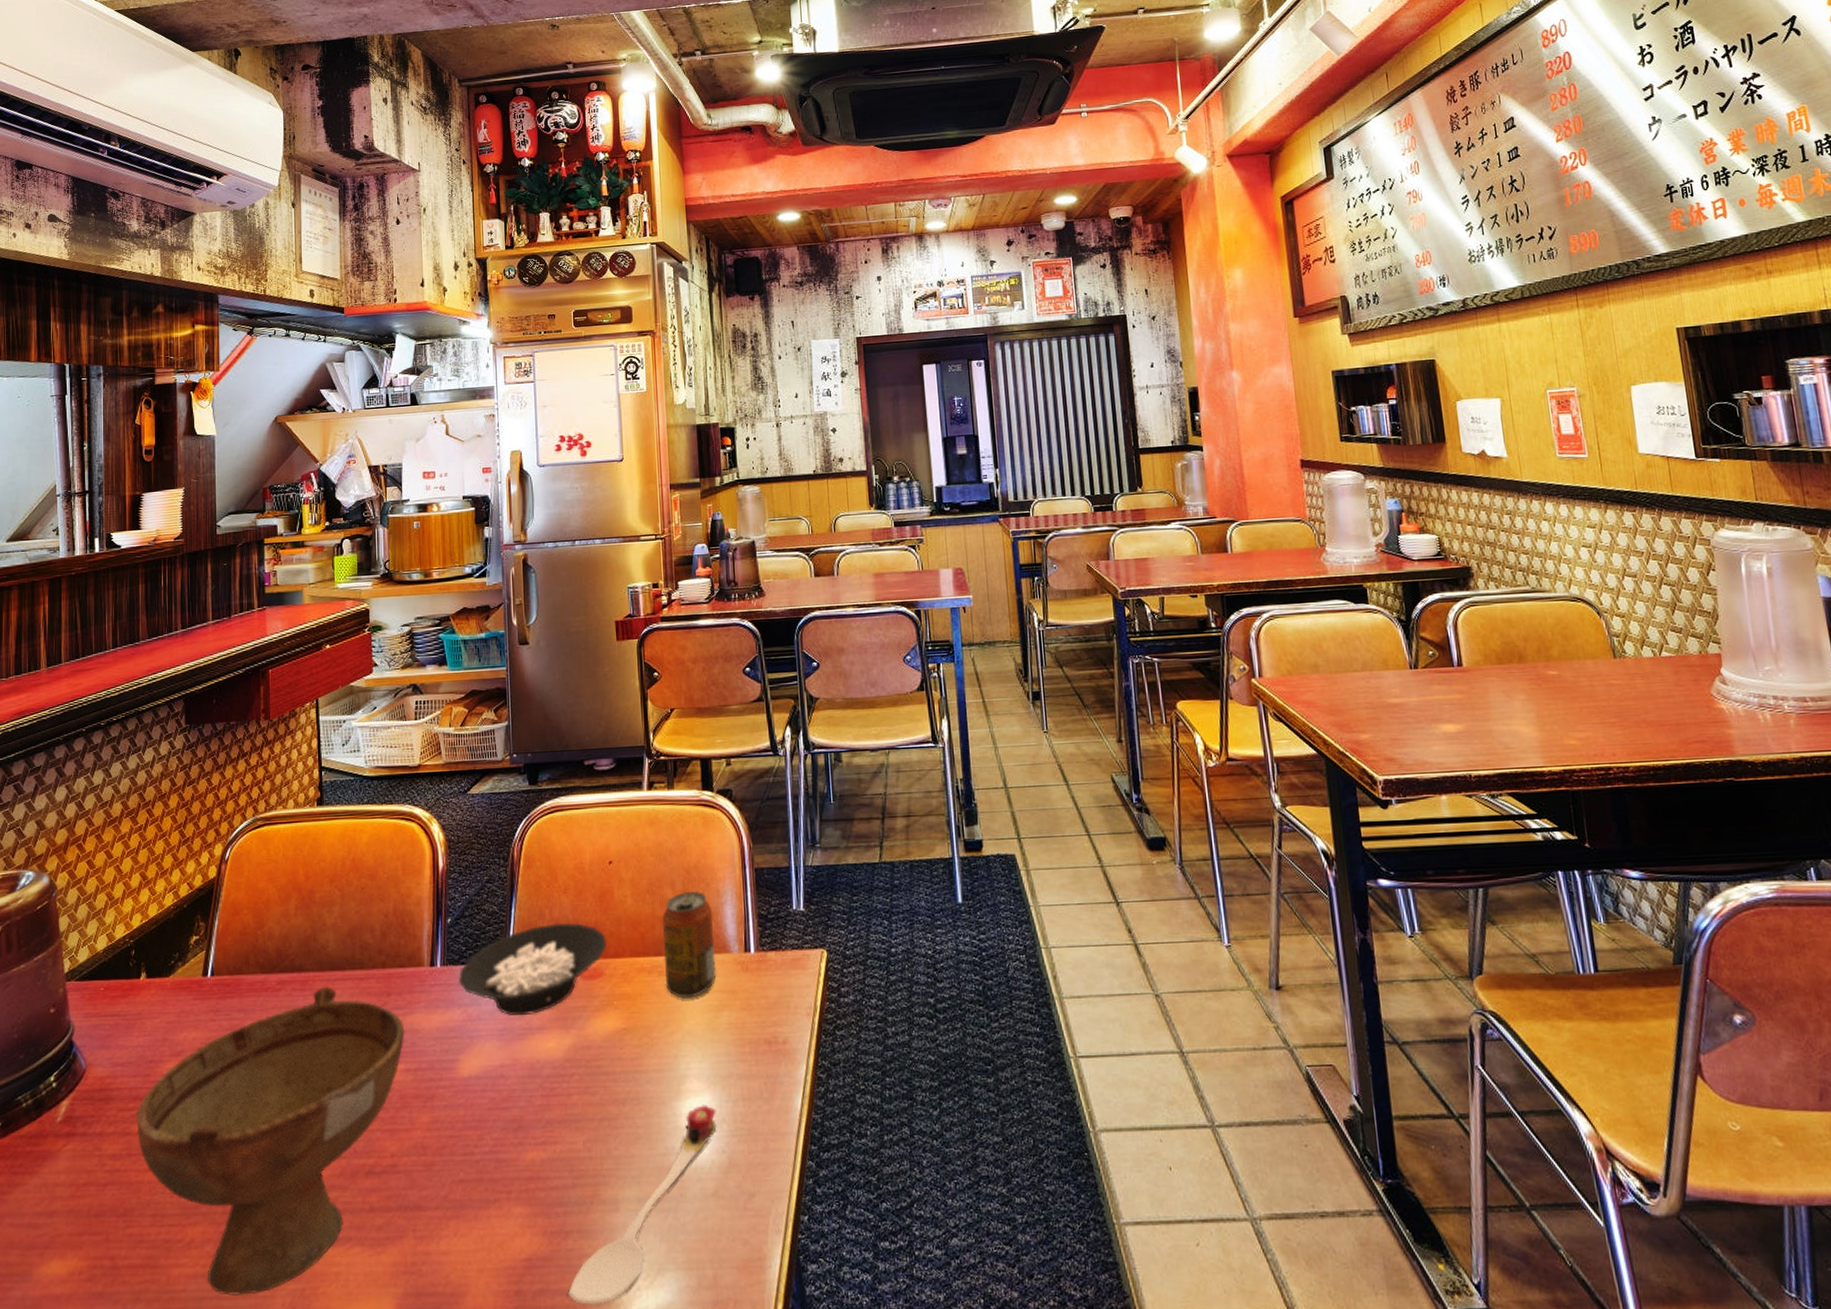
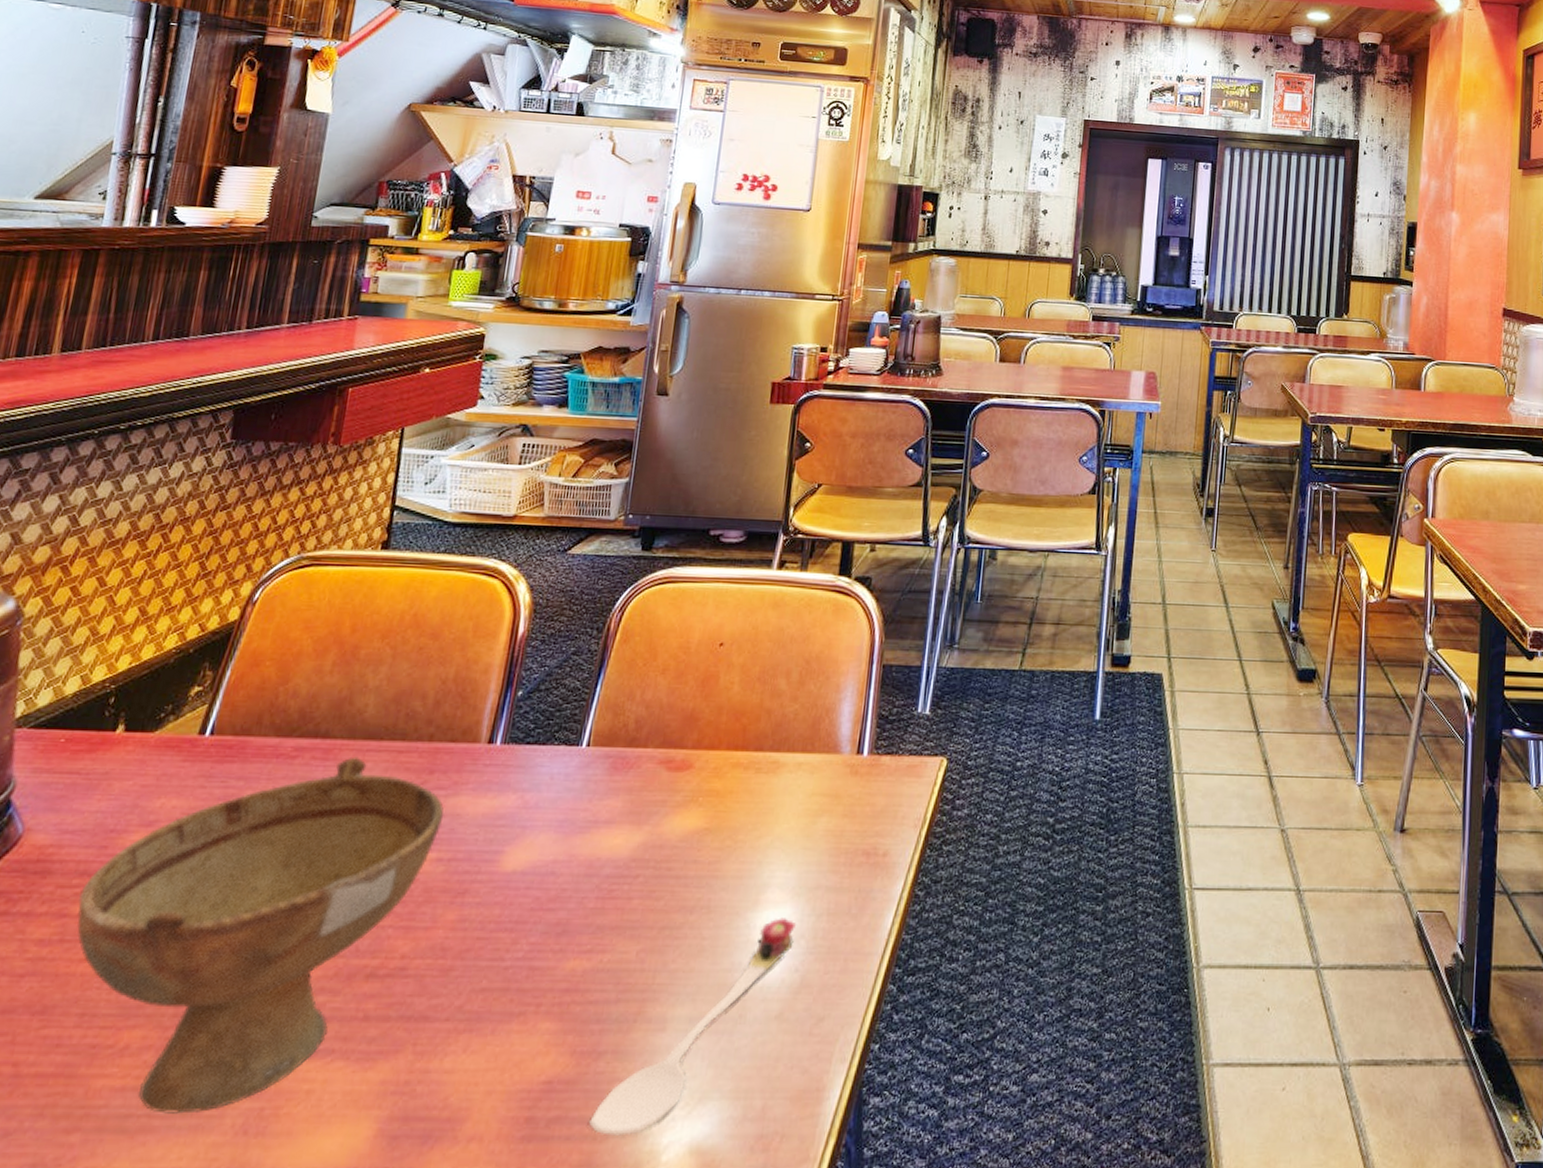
cereal bowl: present [459,922,607,1016] -> none [519,706,703,807]
beverage can: present [662,891,717,999] -> none [761,684,828,800]

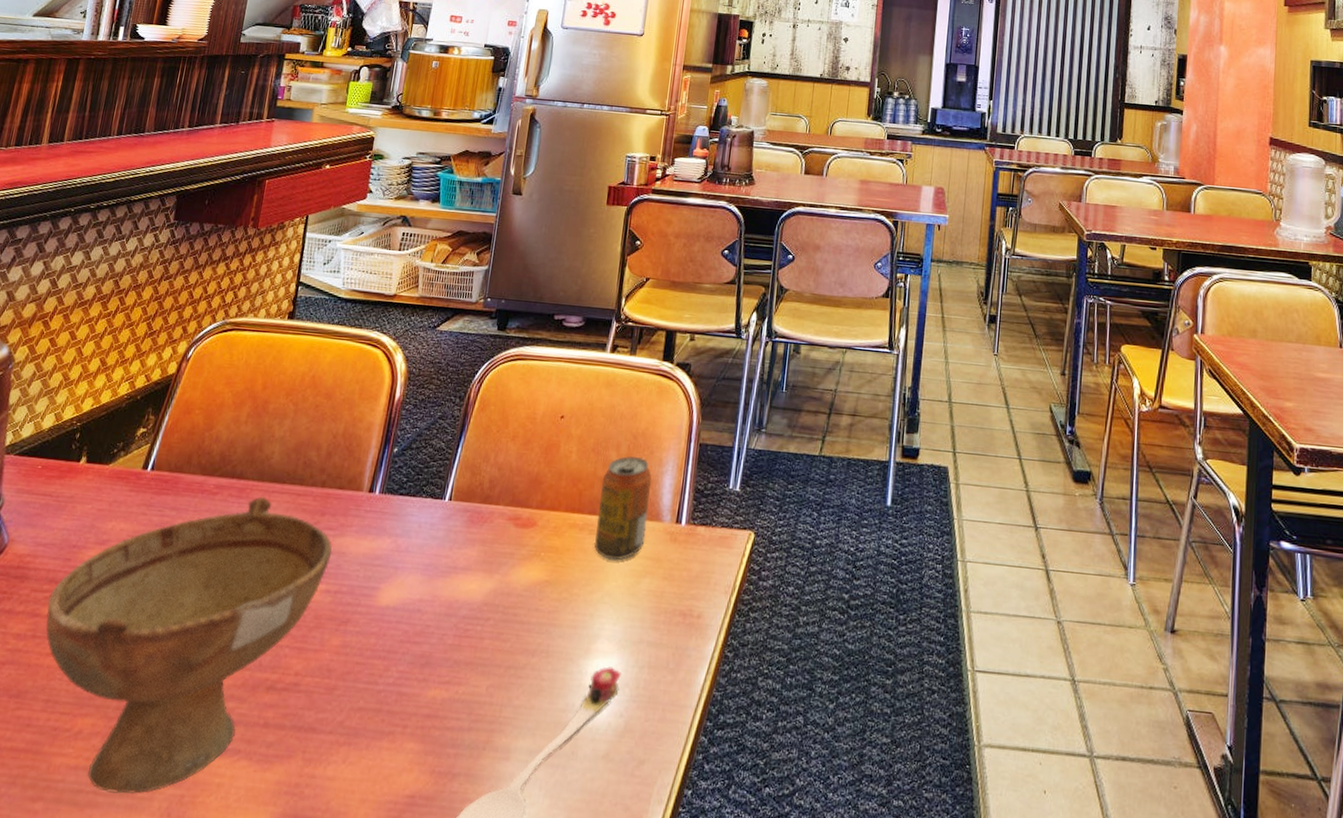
beverage can: none [761,684,828,800] -> present [594,456,652,561]

